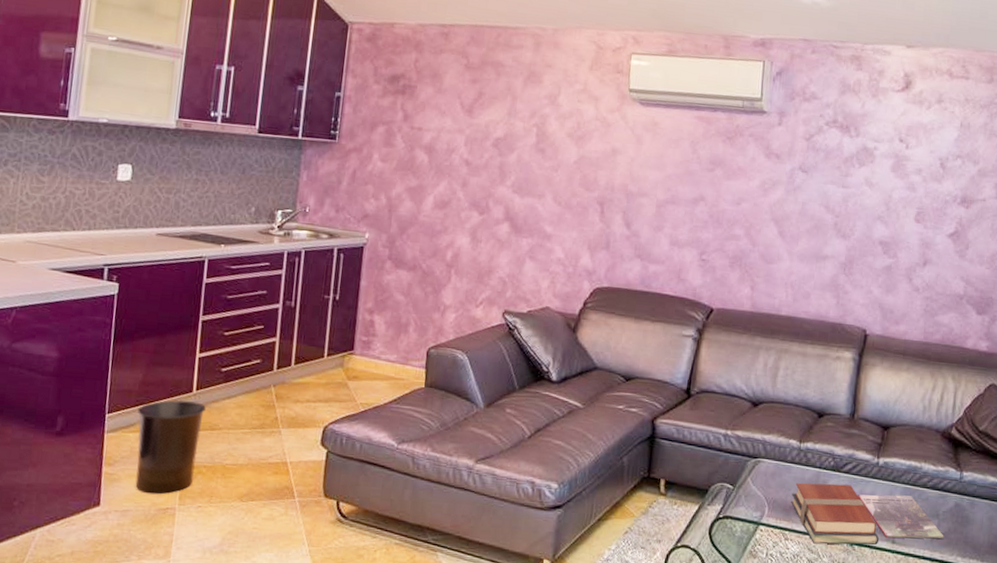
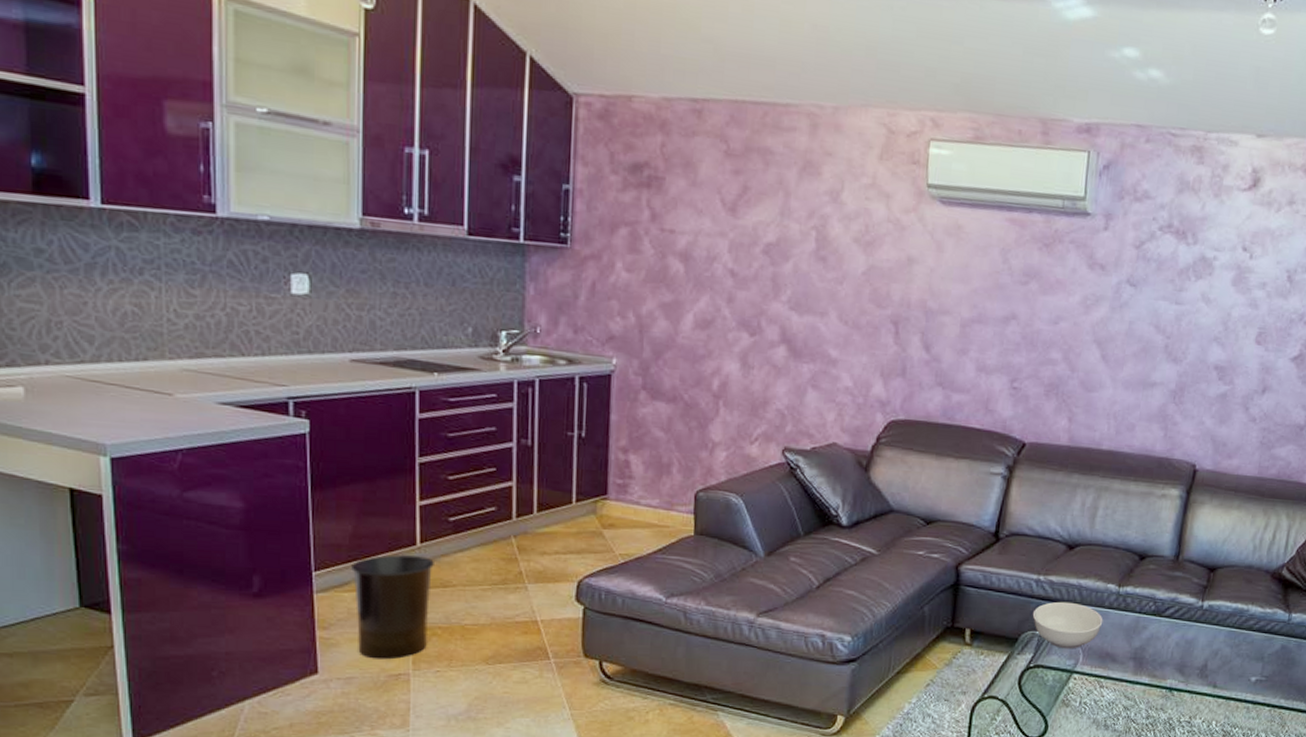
bowl: none [721,455,786,502] -> present [1032,601,1103,649]
books: present [791,483,880,546] -> none [1107,628,1200,691]
magazine: present [858,494,944,539] -> none [1179,638,1268,683]

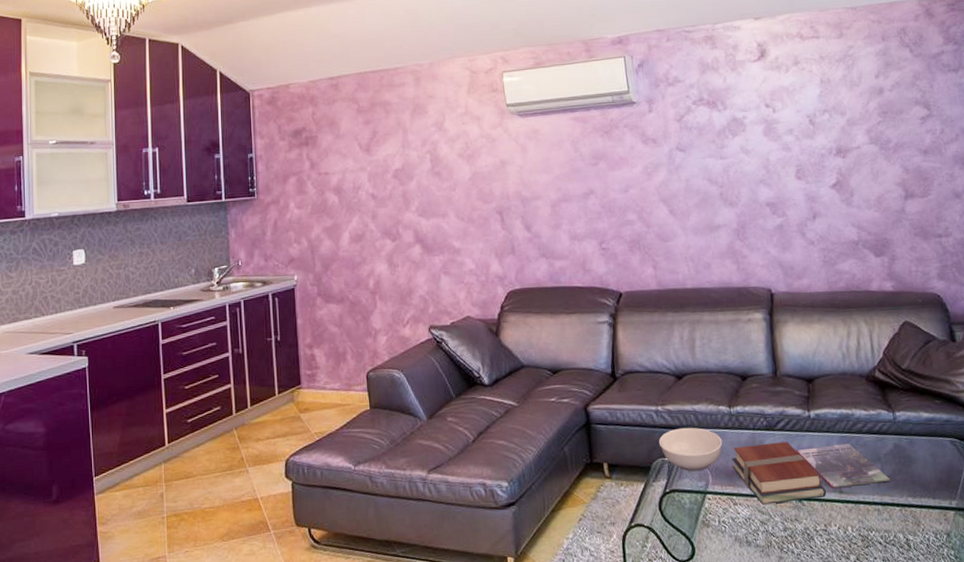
waste bin: present [351,555,434,658] -> none [120,454,179,545]
books: none [1107,628,1200,691] -> present [732,442,827,505]
magazine: none [1179,638,1268,683] -> present [796,444,891,489]

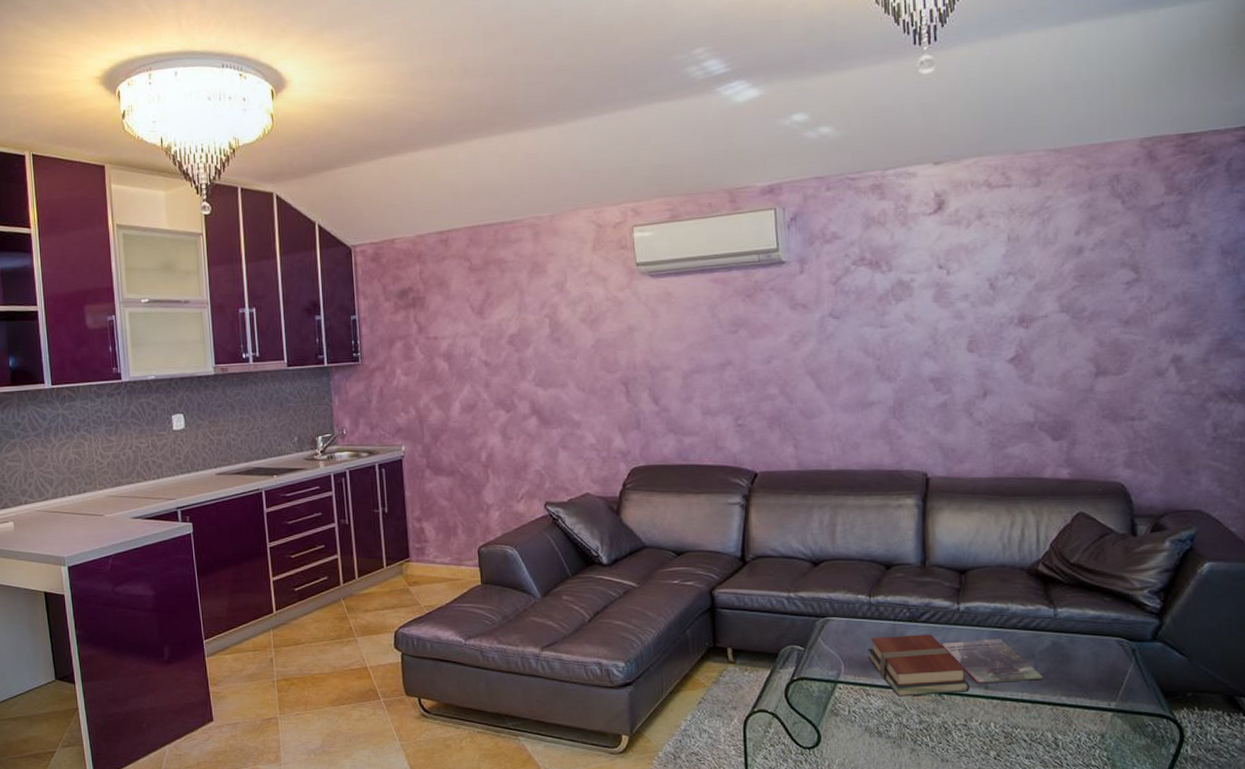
bowl: present [658,427,723,472] -> none [788,615,859,660]

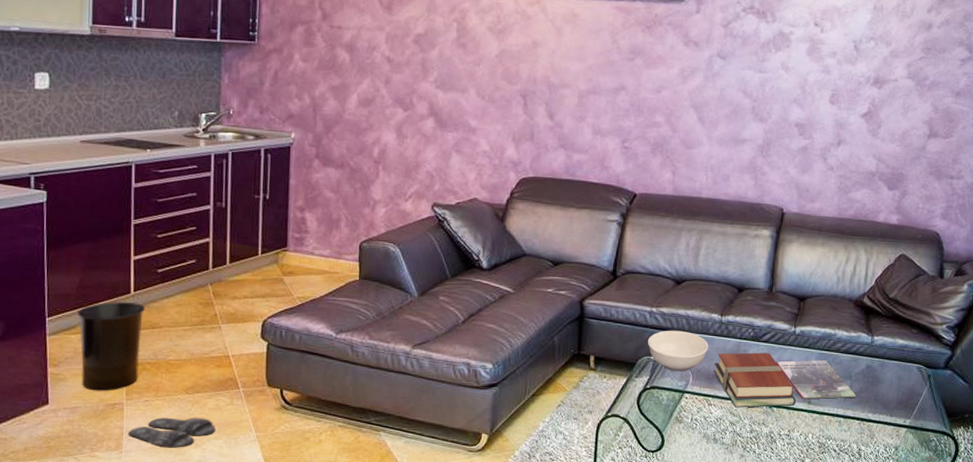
waste bin: none [229,621,288,706] -> present [78,302,145,390]
slippers: none [285,728,362,759] -> present [129,417,215,448]
bowl: none [788,615,859,660] -> present [647,330,709,372]

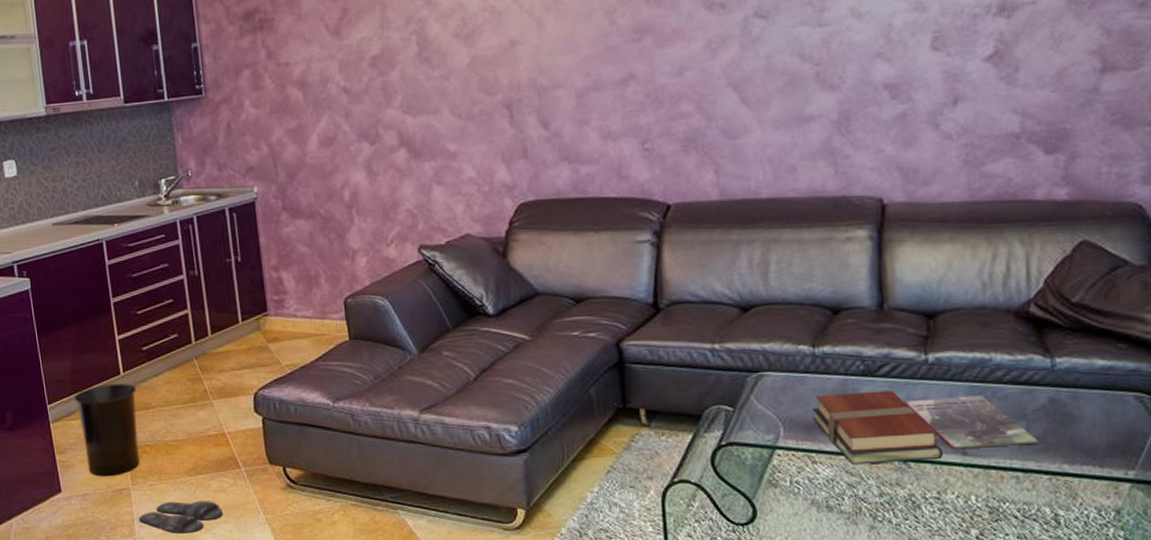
bowl: present [647,330,709,372] -> none [713,369,801,423]

